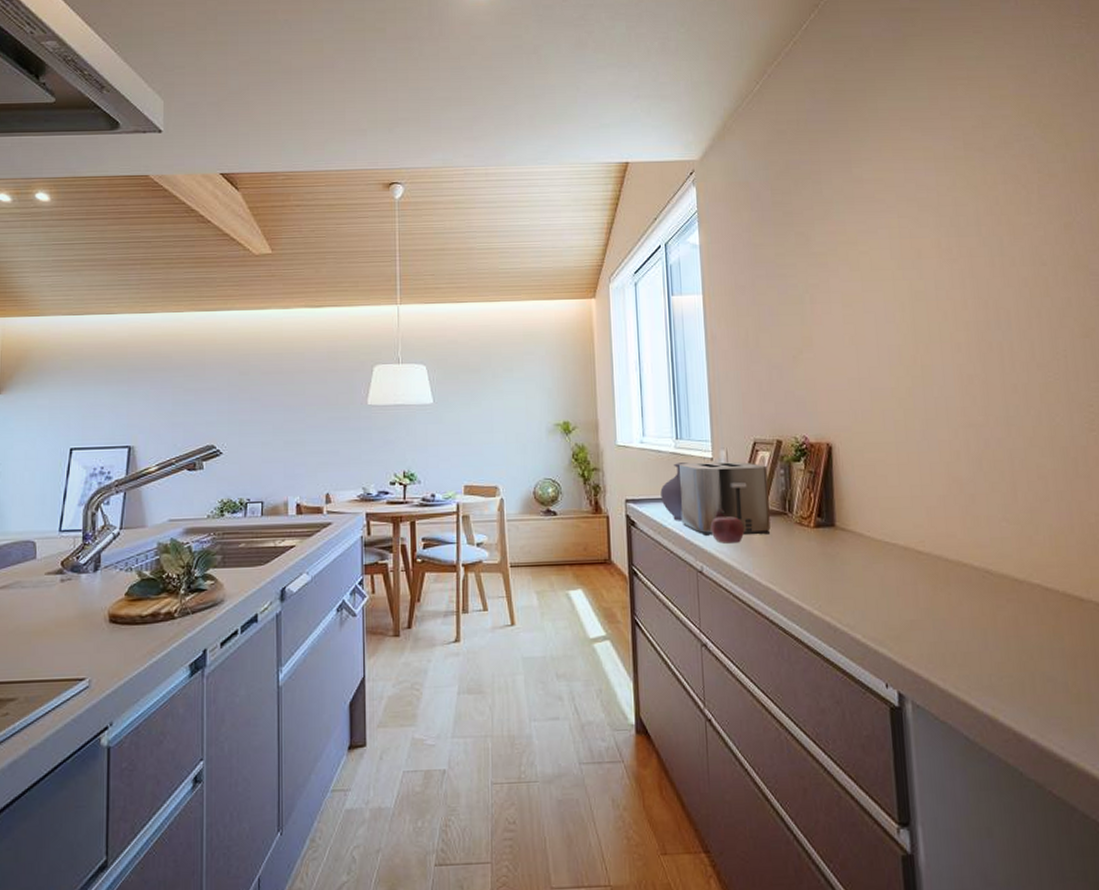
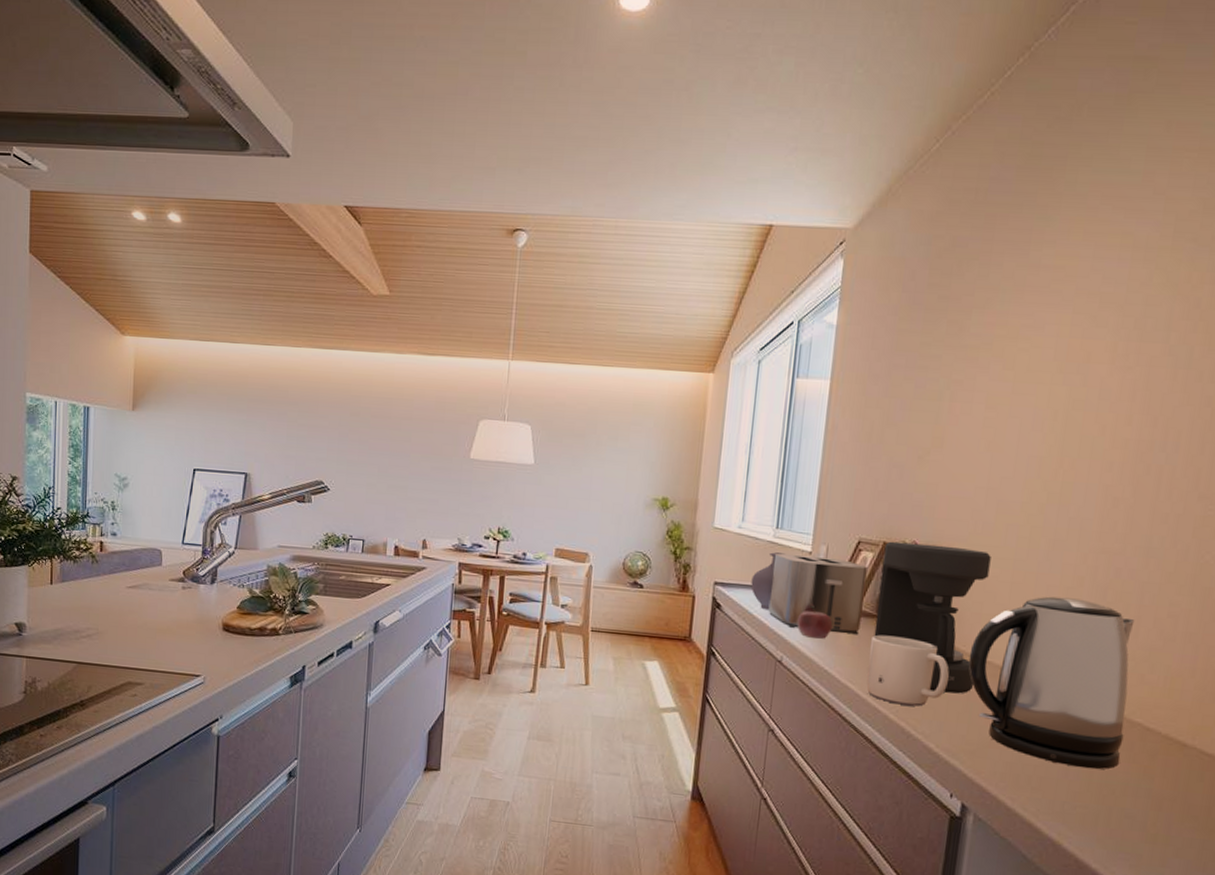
coffee maker: none [778,436,884,581] -> present [874,541,991,694]
mug: none [782,530,861,599] -> present [866,634,950,707]
kettle: none [874,472,1031,637] -> present [968,596,1135,770]

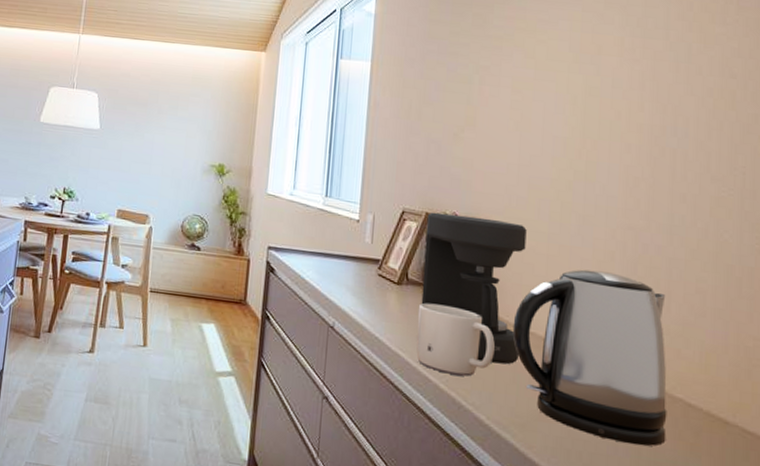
ceramic jug: present [750,552,786,610] -> none [302,219,335,276]
toaster: present [768,553,867,635] -> none [320,220,412,303]
fruit: present [797,606,833,639] -> none [347,272,382,306]

